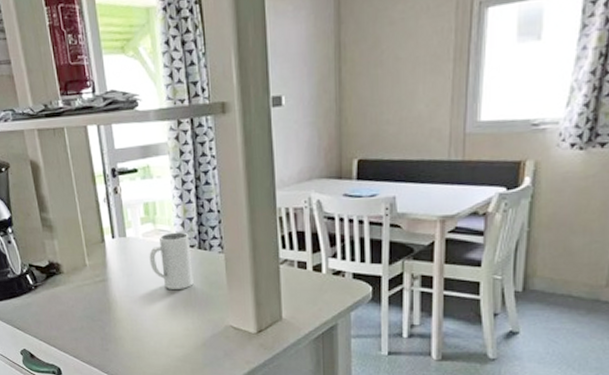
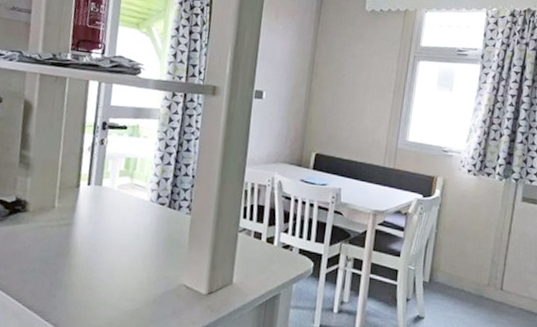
mug: present [149,232,194,289] -> none [119,188,162,244]

